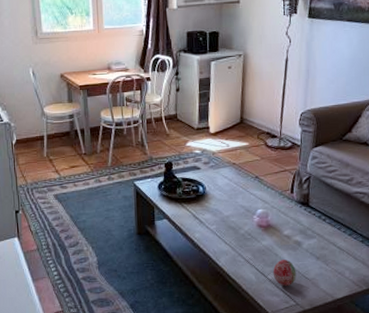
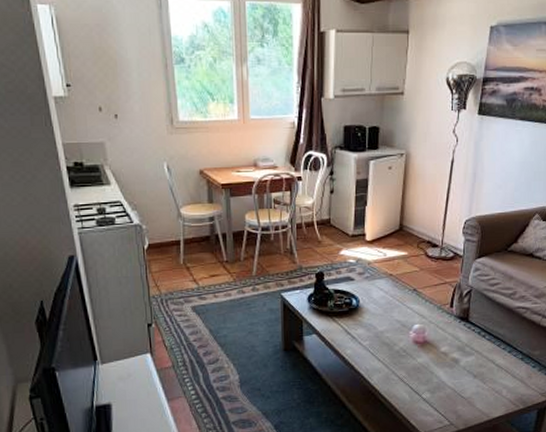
decorative egg: present [273,259,297,286] -> none [427,378,452,405]

